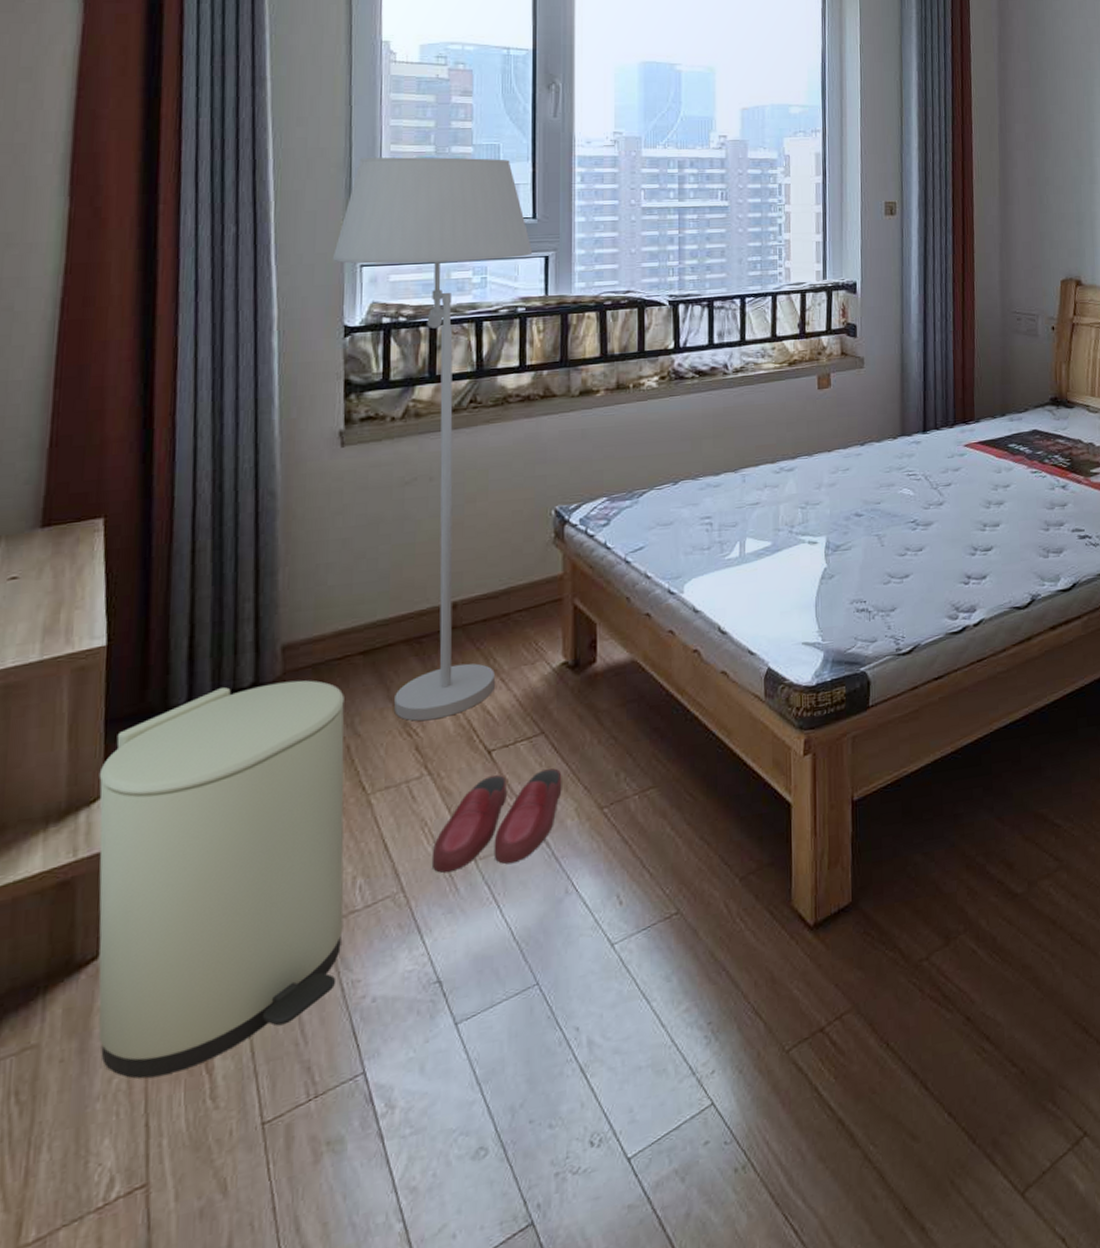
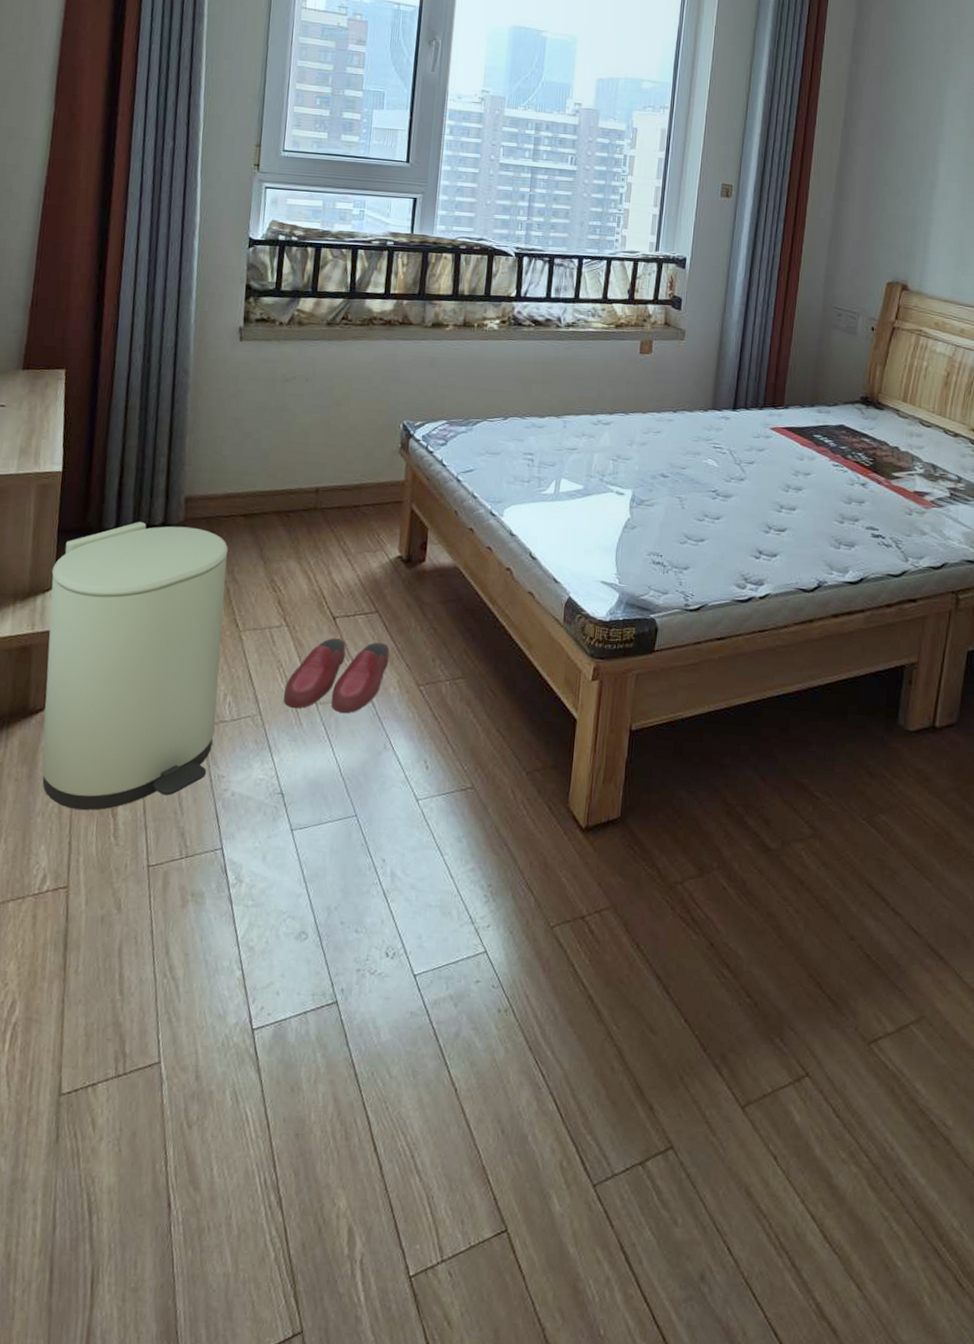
floor lamp: present [333,157,532,721] -> none [245,93,404,582]

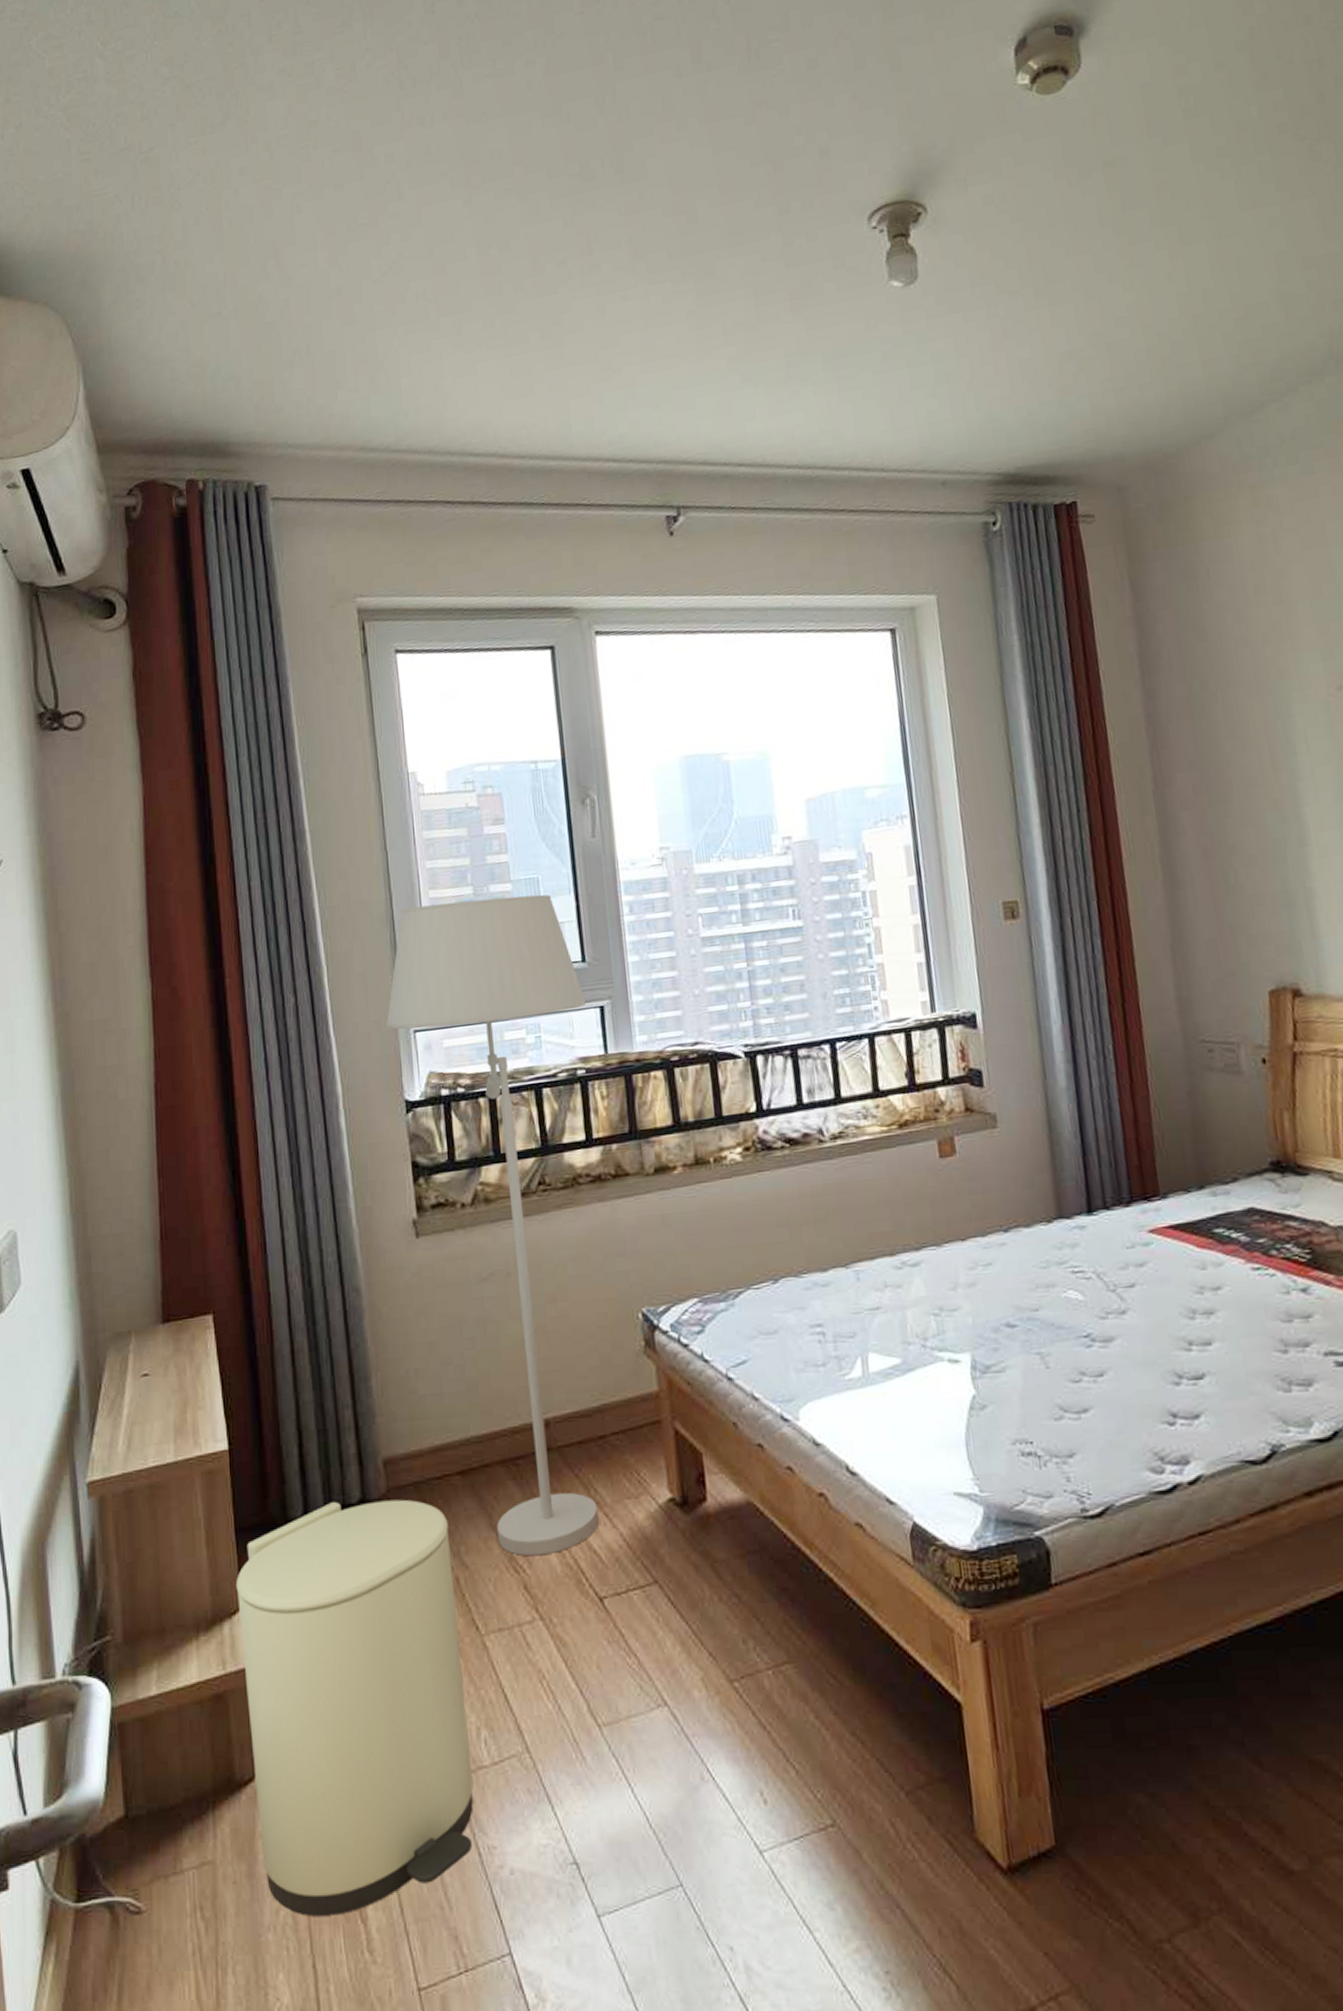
floor lamp: none [245,93,404,582] -> present [387,894,599,1557]
slippers: present [283,638,390,713] -> none [553,1626,684,1736]

